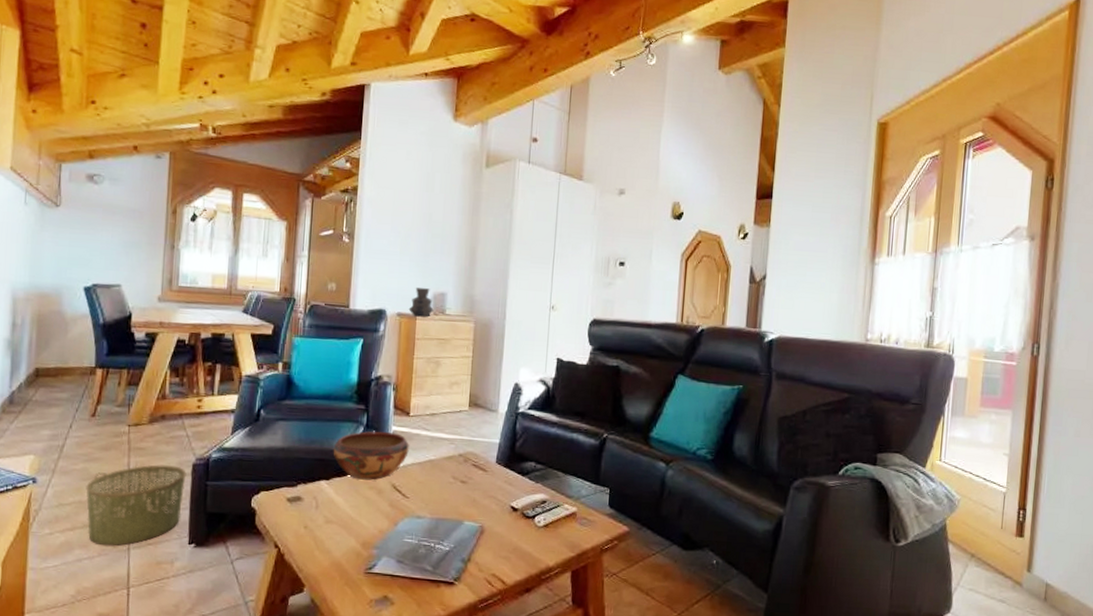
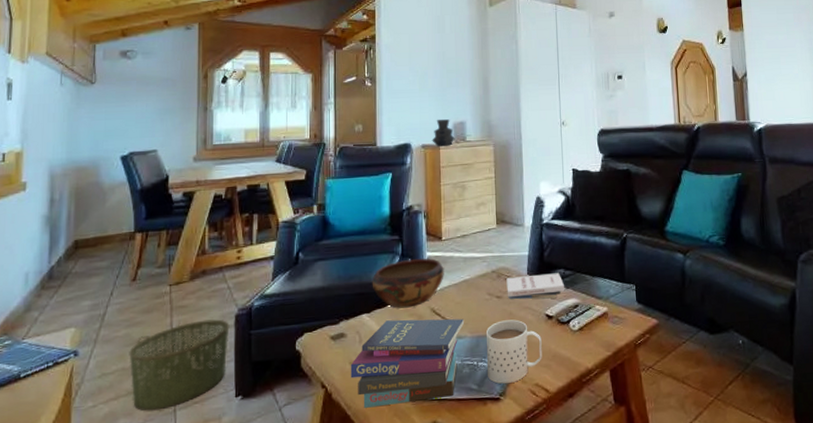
books: none [304,490,426,574] -> present [350,318,465,408]
mug: none [443,506,504,570] -> present [485,319,542,385]
books: none [472,463,535,491] -> present [506,273,565,299]

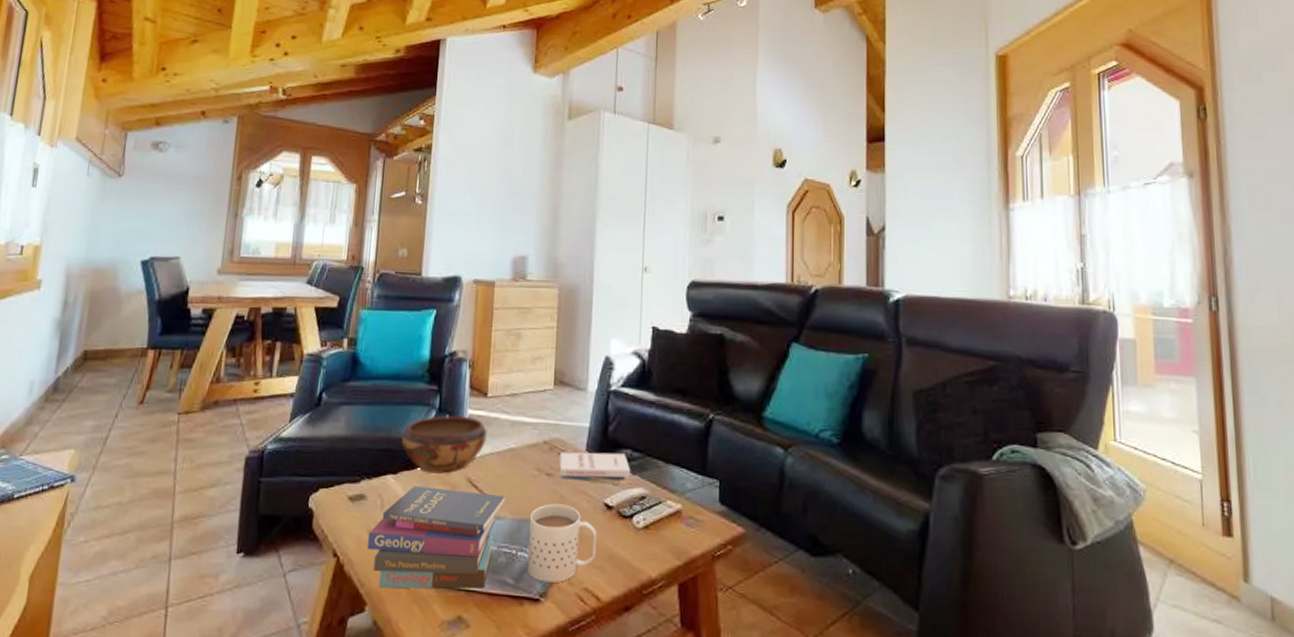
basket: present [129,319,230,411] -> none [126,458,239,556]
vase: present [432,119,455,147] -> none [486,251,514,284]

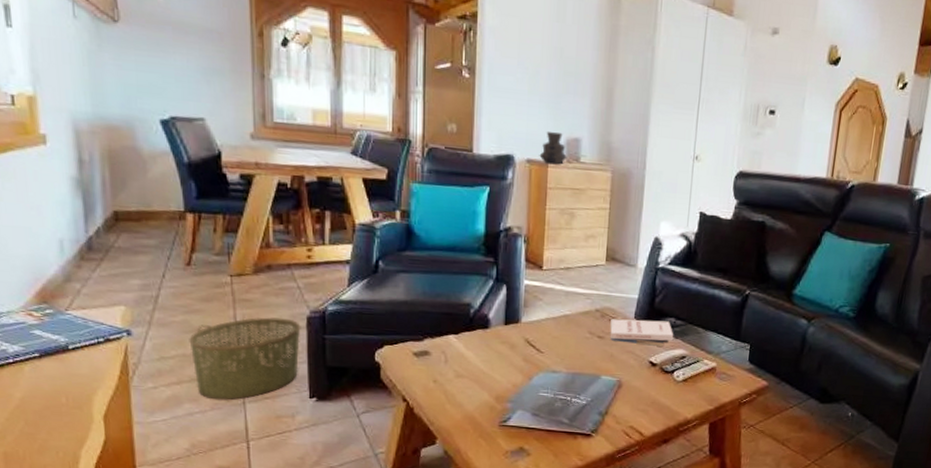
basket: none [126,458,239,556] -> present [189,317,301,400]
books: present [367,486,506,589] -> none [434,344,561,427]
decorative bowl: present [401,415,487,474] -> none [461,285,543,335]
vase: none [486,251,514,284] -> present [539,132,567,165]
mug: present [526,504,597,584] -> none [580,361,642,423]

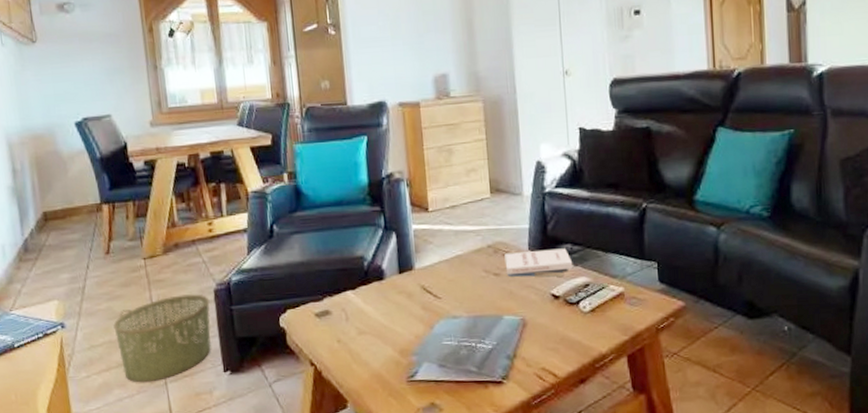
vase: present [539,132,567,165] -> none [410,72,437,104]

